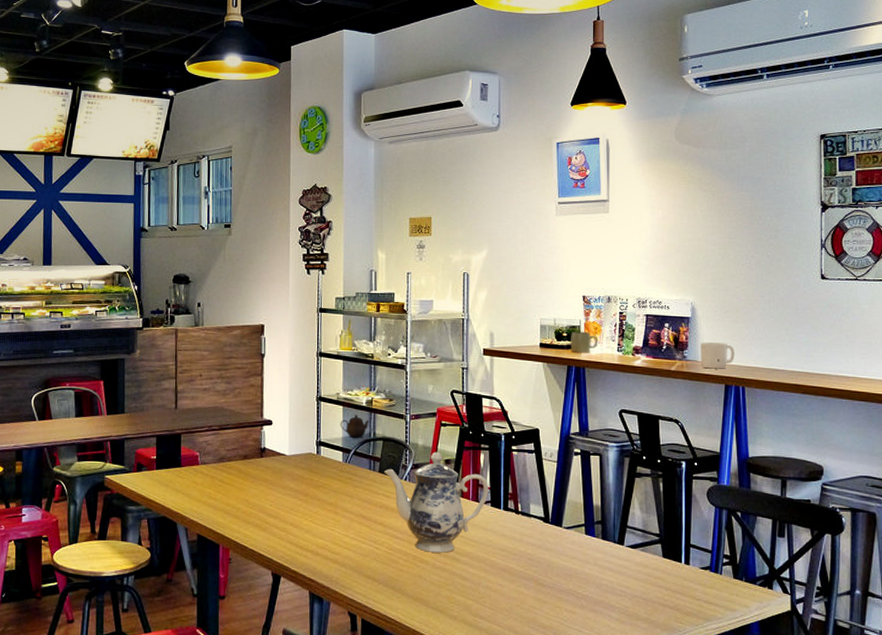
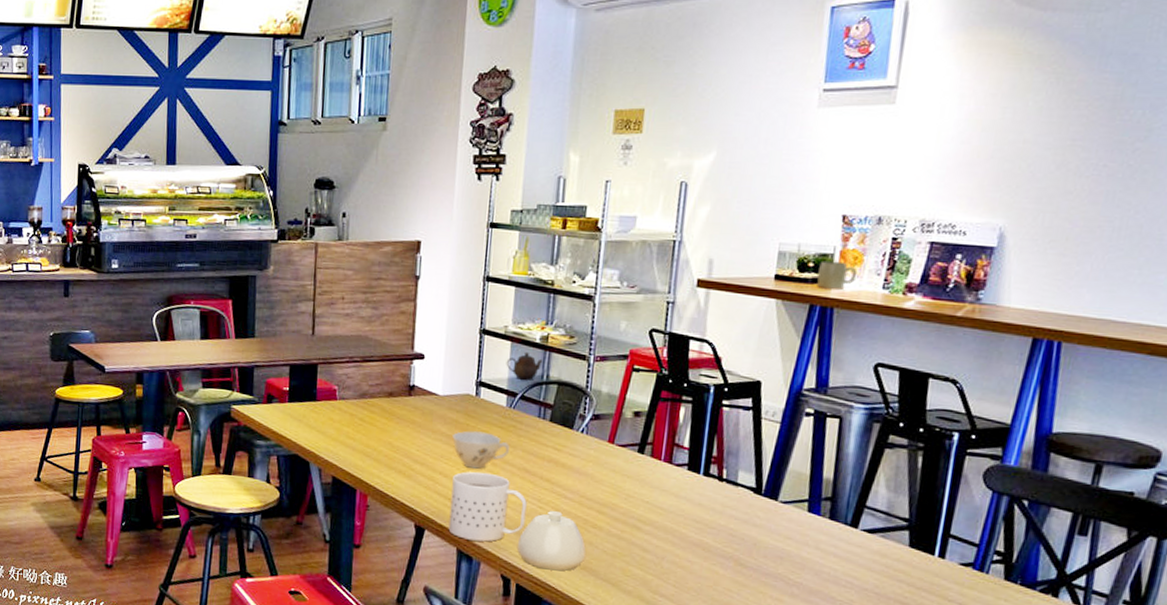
teacup: none [300,485,347,518] -> present [452,431,510,469]
mug: none [301,520,365,583] -> present [448,471,527,542]
sugar bowl: none [359,550,418,604] -> present [516,510,587,571]
teapot: present [384,451,488,553] -> none [556,401,687,519]
mug: present [701,342,734,369] -> none [1001,281,1055,318]

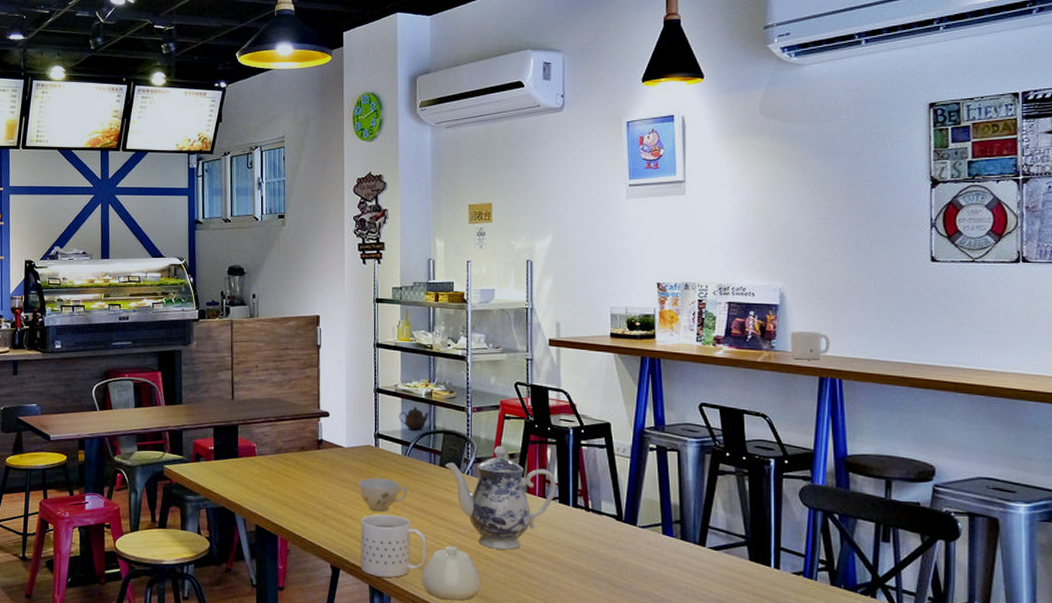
teapot: none [556,401,687,519] -> present [445,445,556,550]
mug: present [816,260,857,291] -> none [644,320,675,344]
mug: none [1001,281,1055,318] -> present [791,331,830,360]

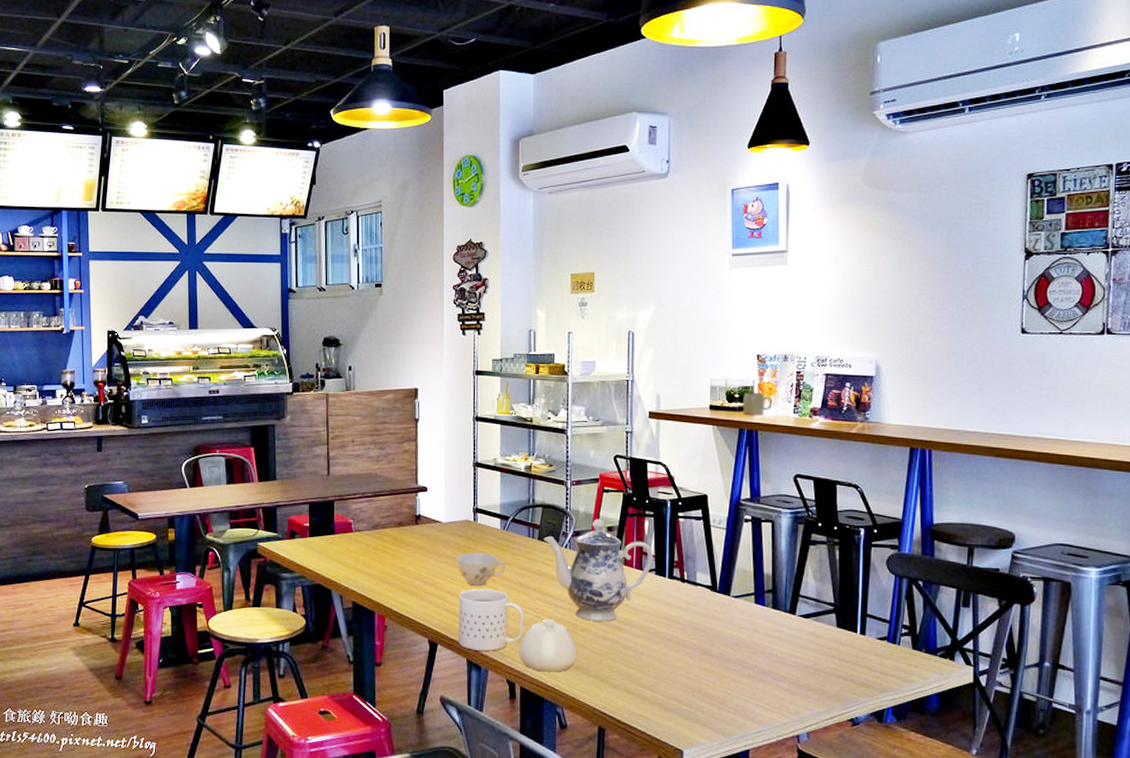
teapot: present [398,406,429,431] -> none [497,480,529,505]
mug: none [644,320,675,344] -> present [743,392,773,416]
mug: present [791,331,830,360] -> none [884,403,922,431]

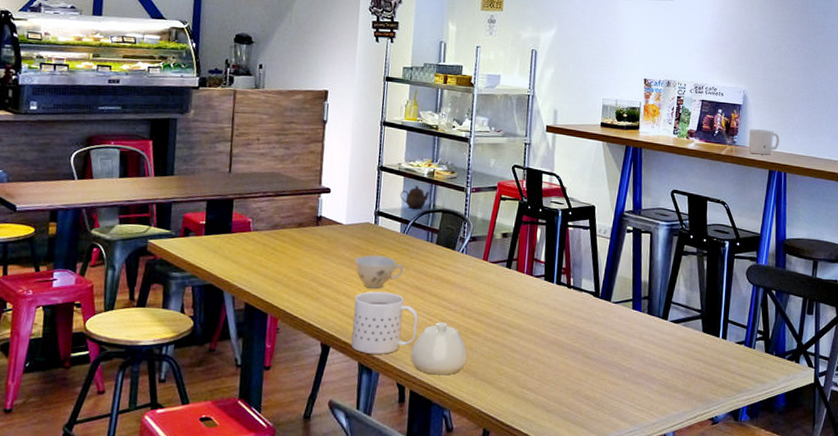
teapot: none [497,480,529,505] -> present [400,185,430,209]
teapot: present [543,518,653,622] -> none [441,225,543,325]
mug: present [743,392,773,416] -> none [630,112,656,135]
mug: none [884,403,922,431] -> present [748,129,780,155]

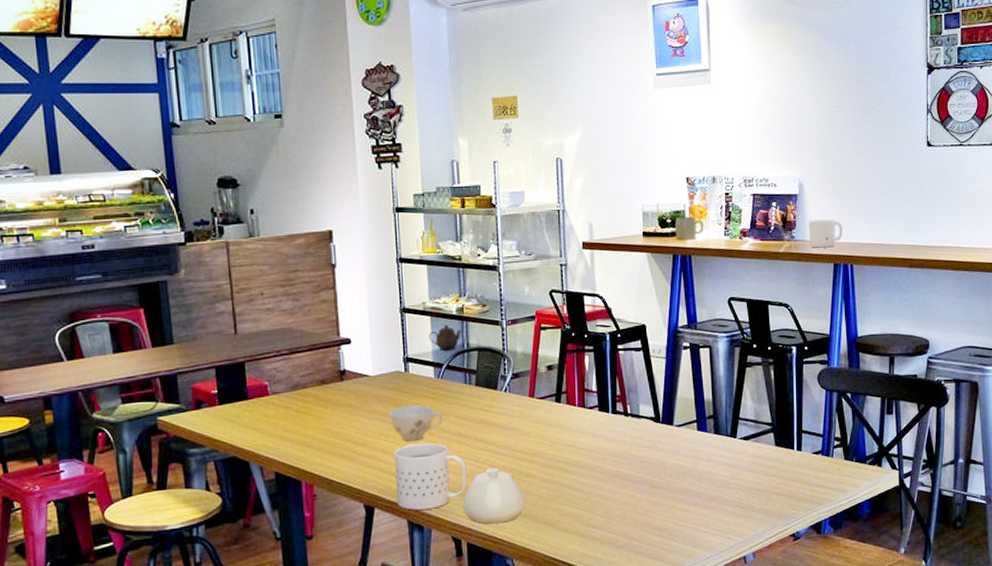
mug: none [630,112,656,135] -> present [675,216,704,241]

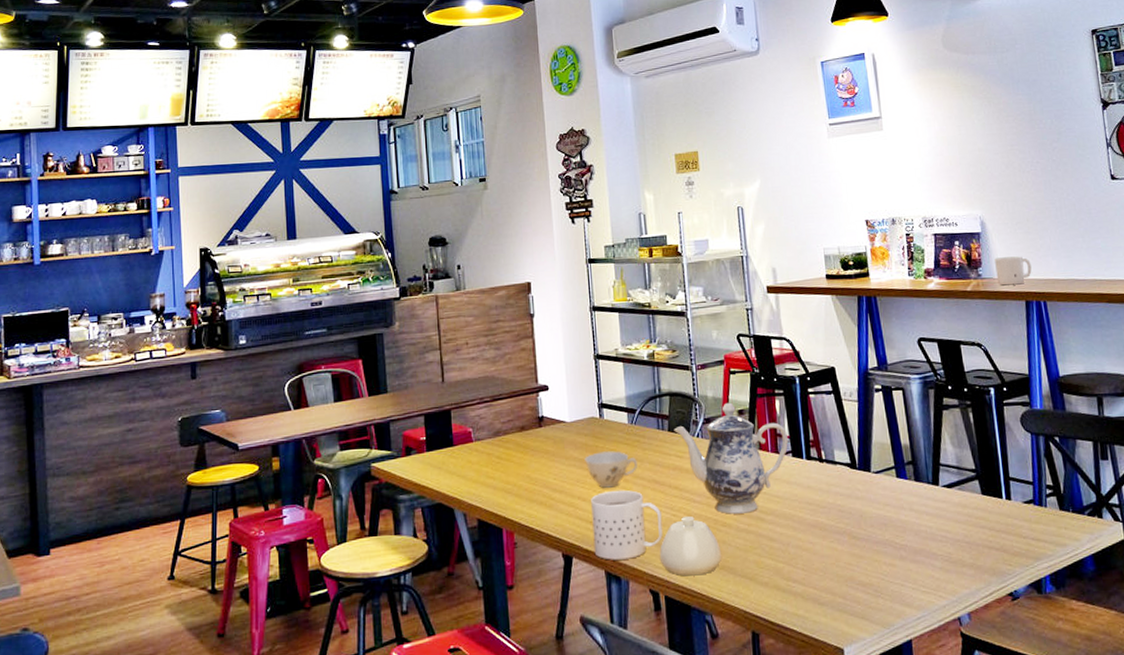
teapot: present [428,324,462,351] -> none [621,370,653,396]
teapot: none [481,358,595,466] -> present [674,402,788,514]
mug: present [675,216,704,241] -> none [857,258,887,283]

